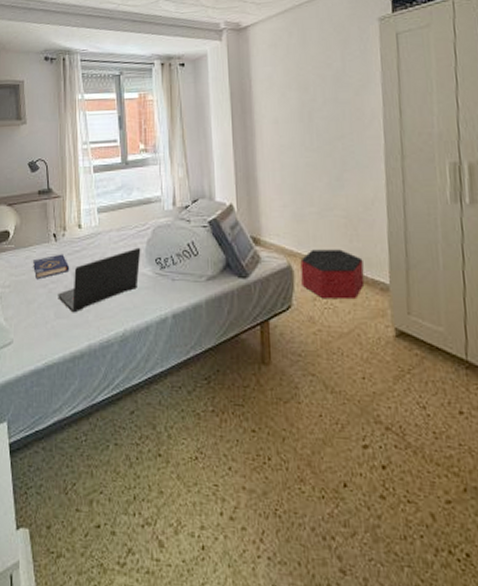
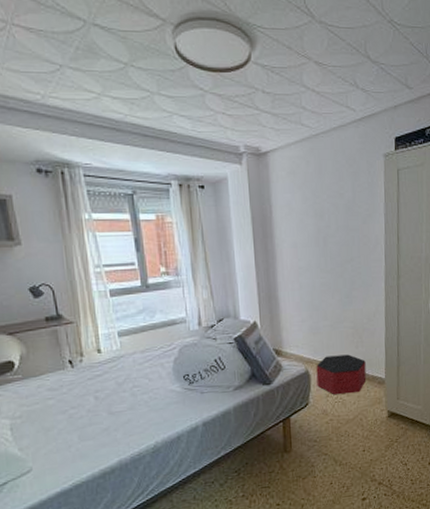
book: present [33,254,70,280] -> none [47,379,92,407]
laptop: present [58,247,141,313] -> none [80,367,168,434]

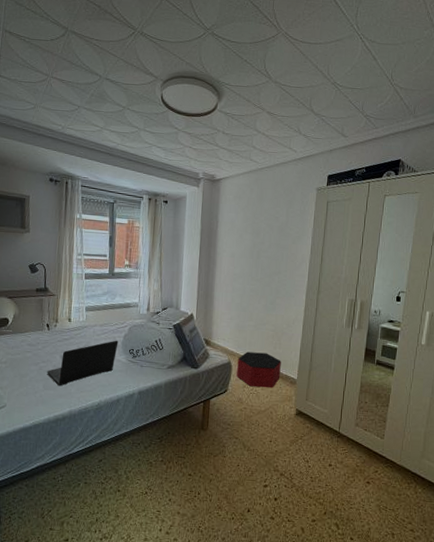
laptop: none [80,367,168,434] -> present [47,340,119,386]

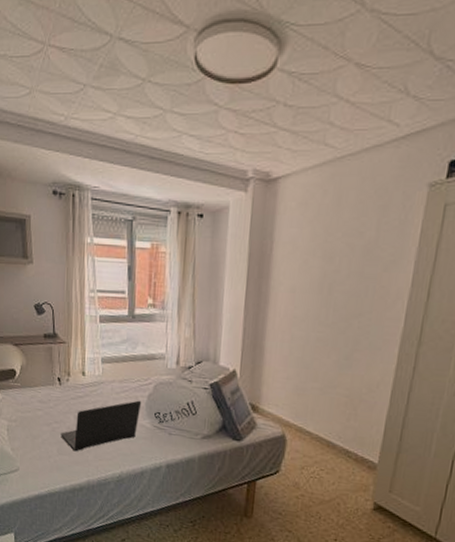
ottoman: present [236,351,281,388] -> none [292,423,356,473]

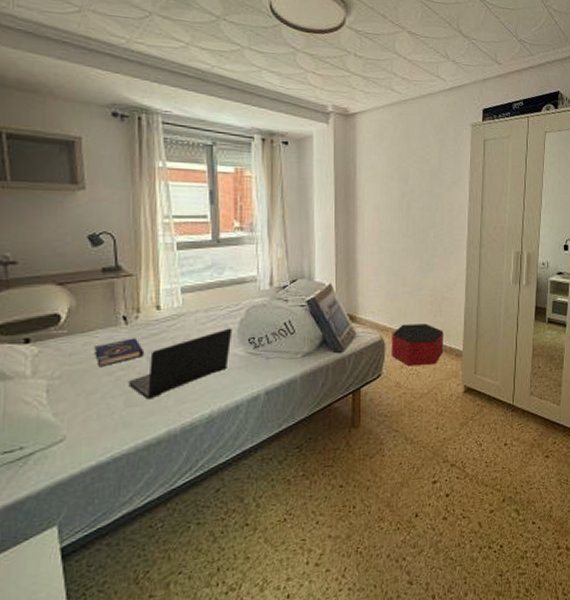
book: none [38,397,73,419] -> present [95,338,145,368]
ottoman: none [292,423,356,473] -> present [391,323,444,367]

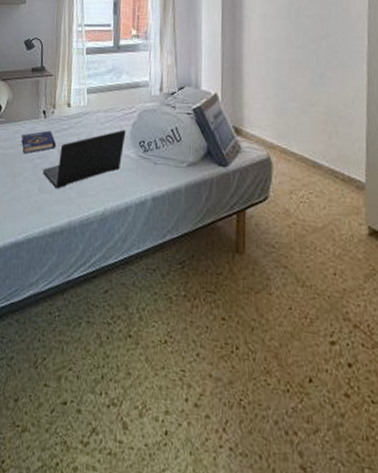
ottoman: present [391,323,444,367] -> none [279,143,341,196]

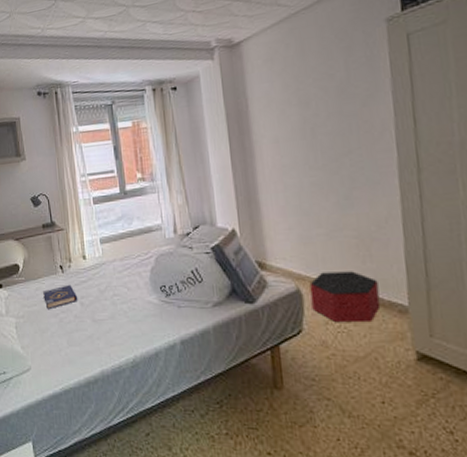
laptop: present [43,129,126,189] -> none [69,276,146,341]
ottoman: none [279,143,341,196] -> present [309,271,381,323]

